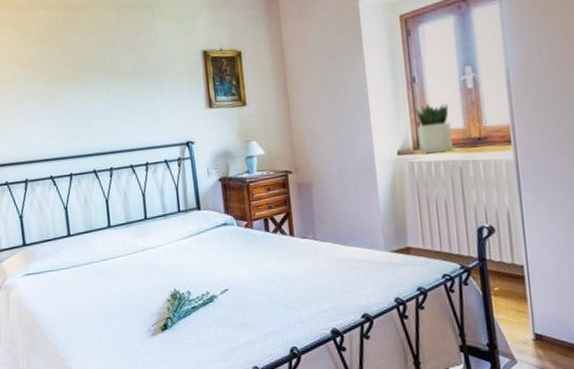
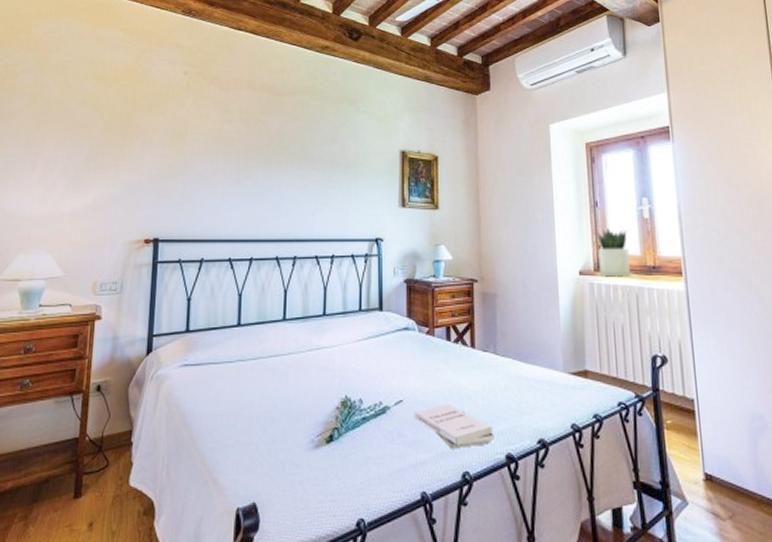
books: none [240,289,319,328] -> present [414,404,495,449]

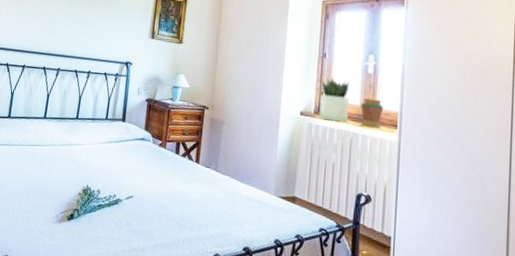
books: present [414,404,495,449] -> none [140,205,207,243]
decorative vase: none [641,247,667,280] -> present [360,98,384,130]

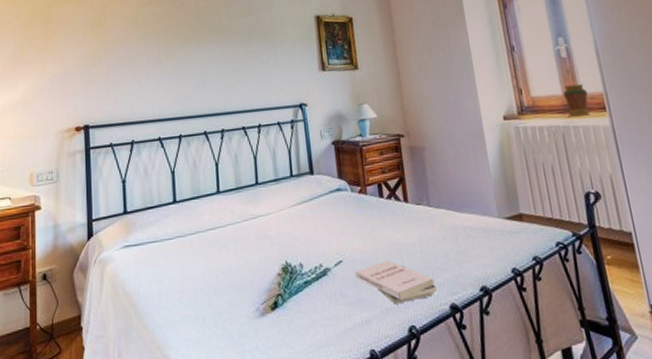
books: none [140,205,207,243] -> present [354,260,437,305]
planter: present [316,78,350,123] -> none [516,71,557,120]

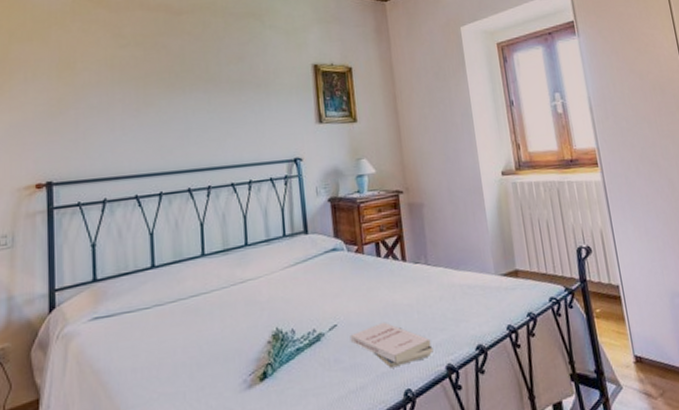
decorative vase: present [563,84,591,118] -> none [558,139,584,173]

